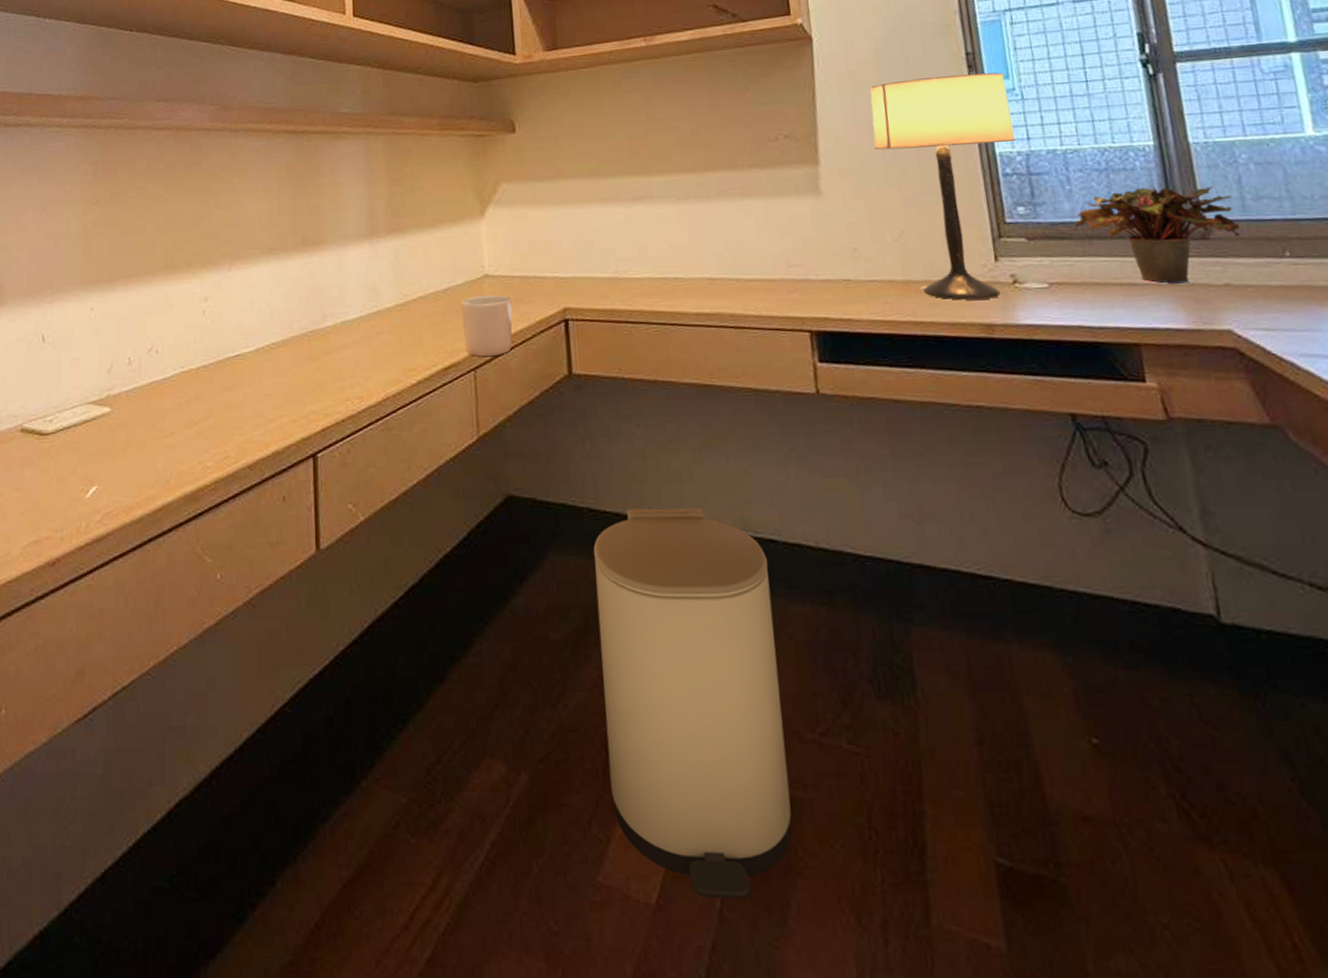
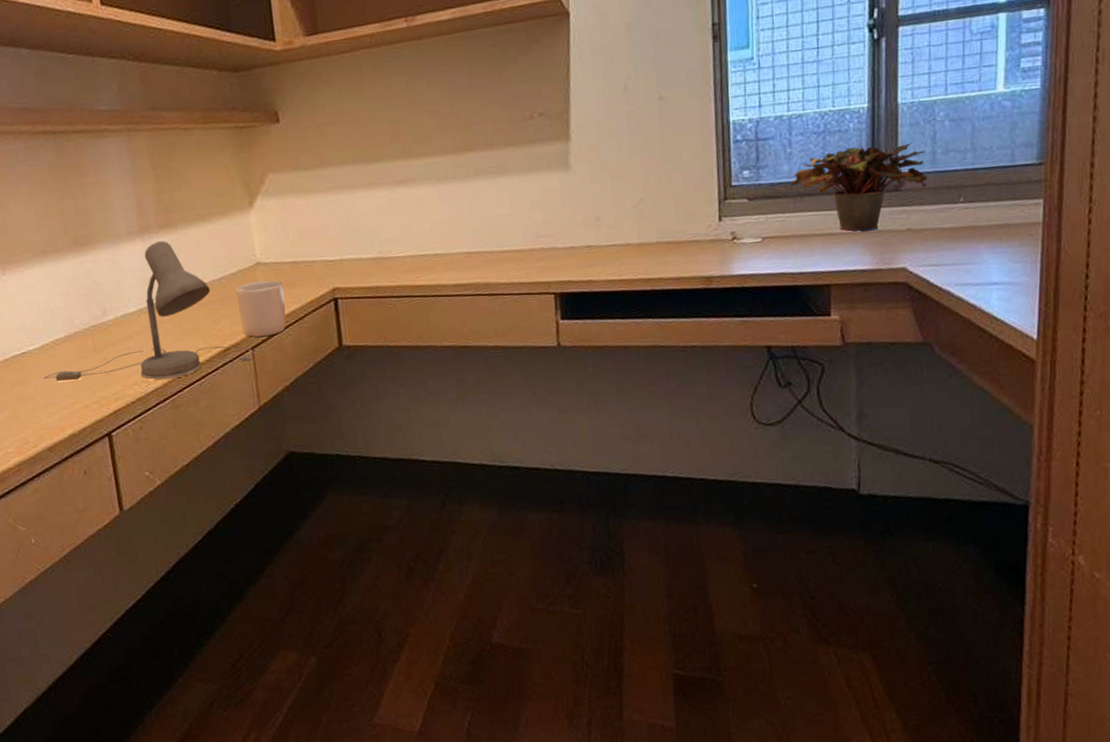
desk lamp: none [254,246,475,398] -> present [43,241,253,381]
pedal bin: present [593,507,792,899] -> none [365,448,524,722]
table lamp: present [869,72,1017,300] -> none [620,42,749,258]

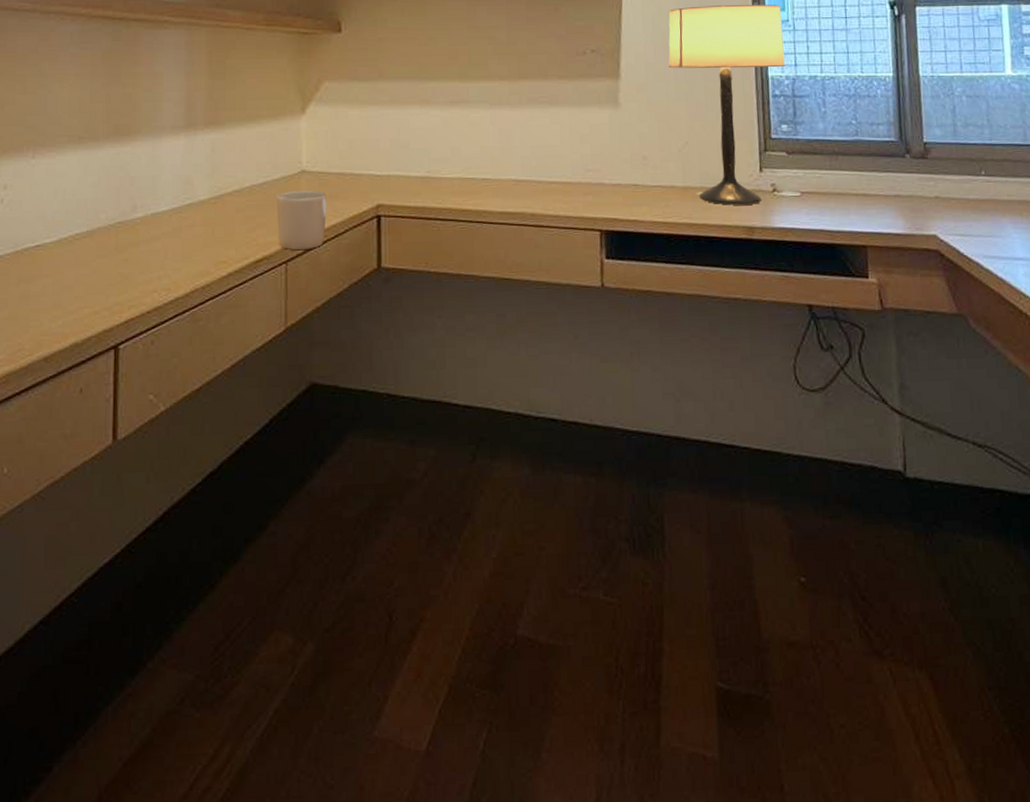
desk lamp: present [43,241,253,381] -> none [54,139,286,289]
table lamp: none [620,42,749,258] -> present [668,4,786,205]
potted plant: present [790,142,928,231] -> none [825,112,951,194]

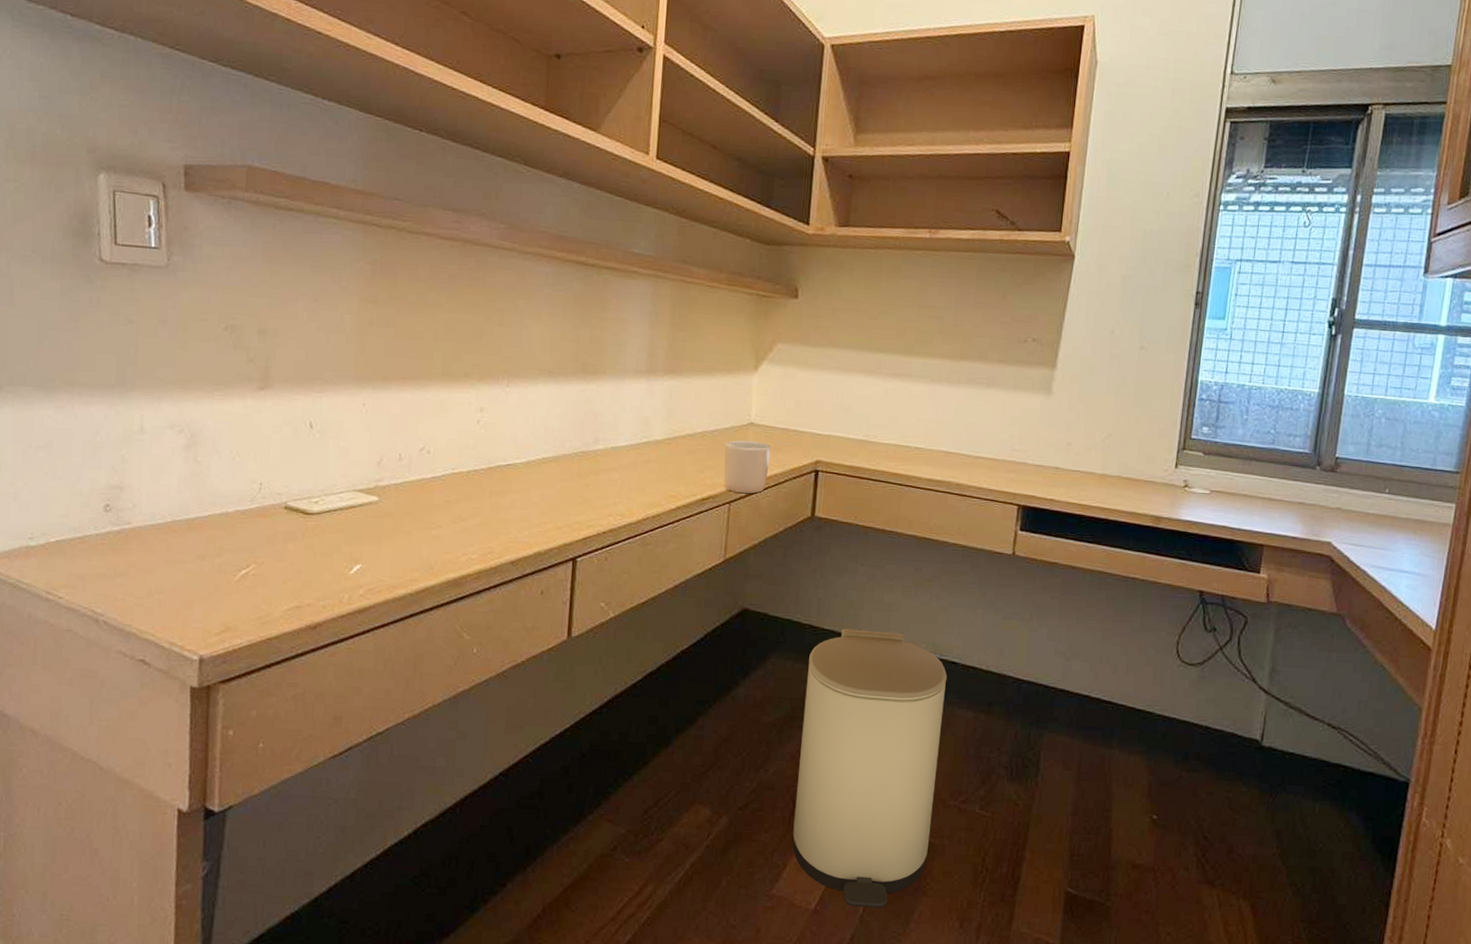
pedal bin: none [389,391,551,741] -> present [793,628,947,908]
table lamp: present [668,4,786,205] -> none [1104,306,1221,497]

